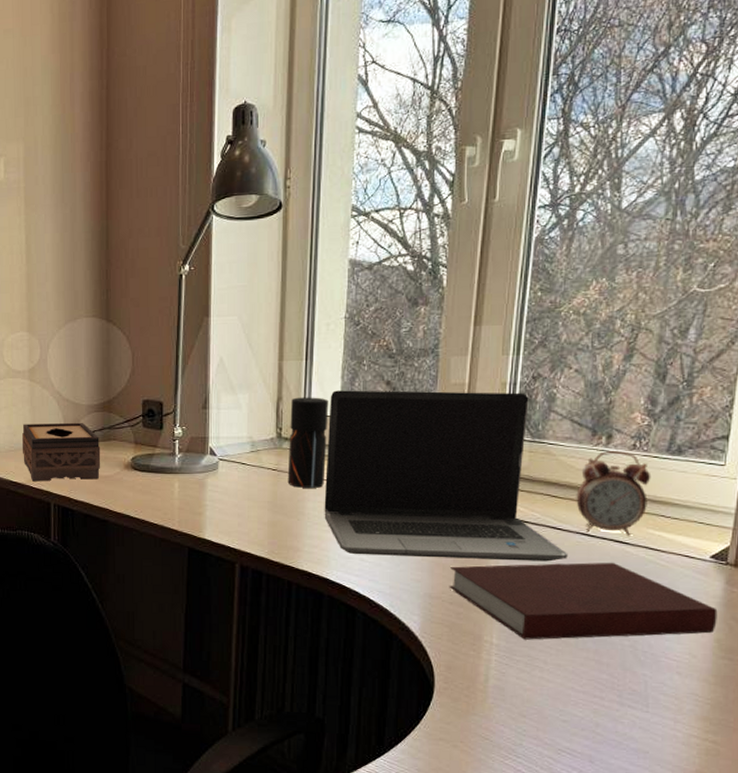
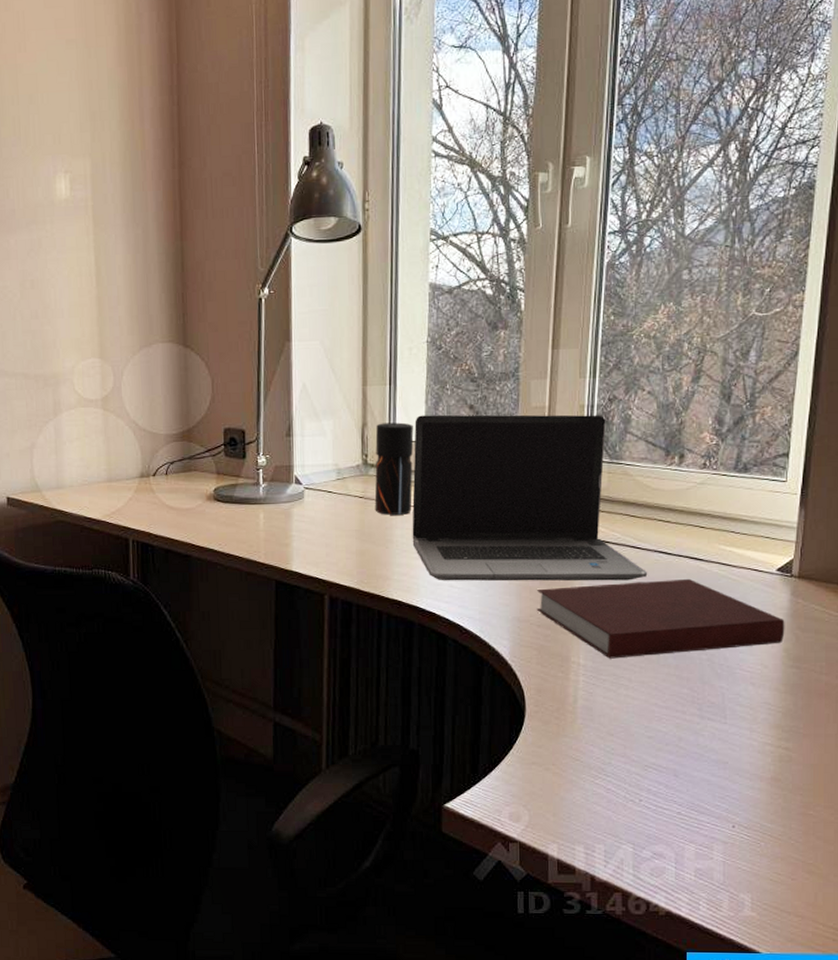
tissue box: present [22,422,101,482] -> none [96,452,182,517]
alarm clock: present [576,451,651,537] -> none [653,470,721,554]

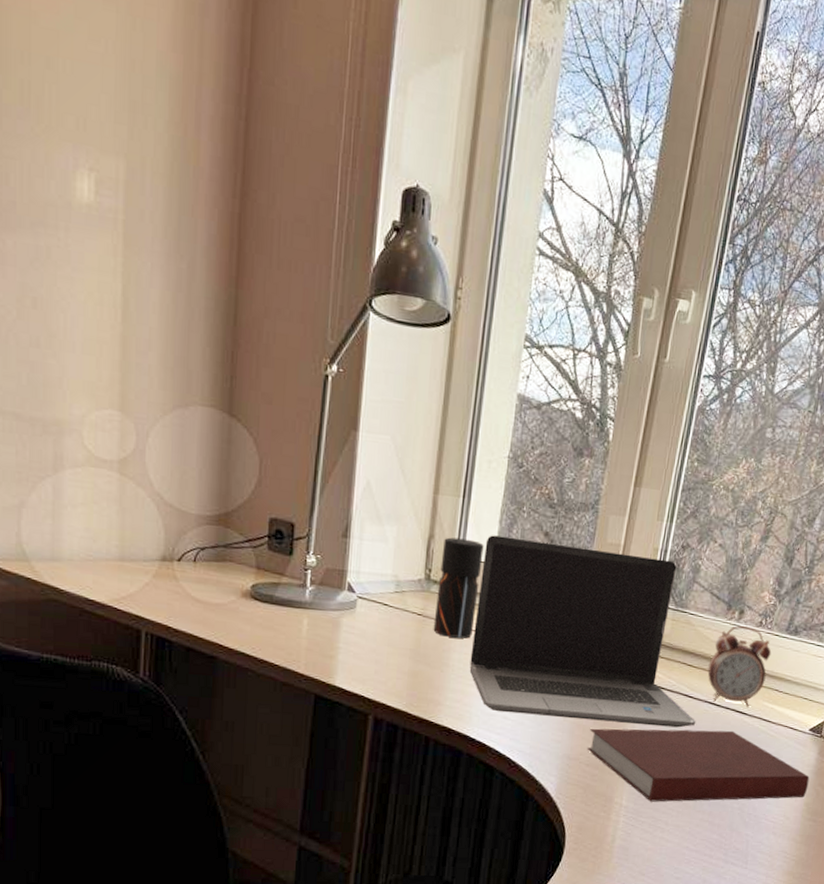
alarm clock: none [653,470,721,554] -> present [707,626,772,708]

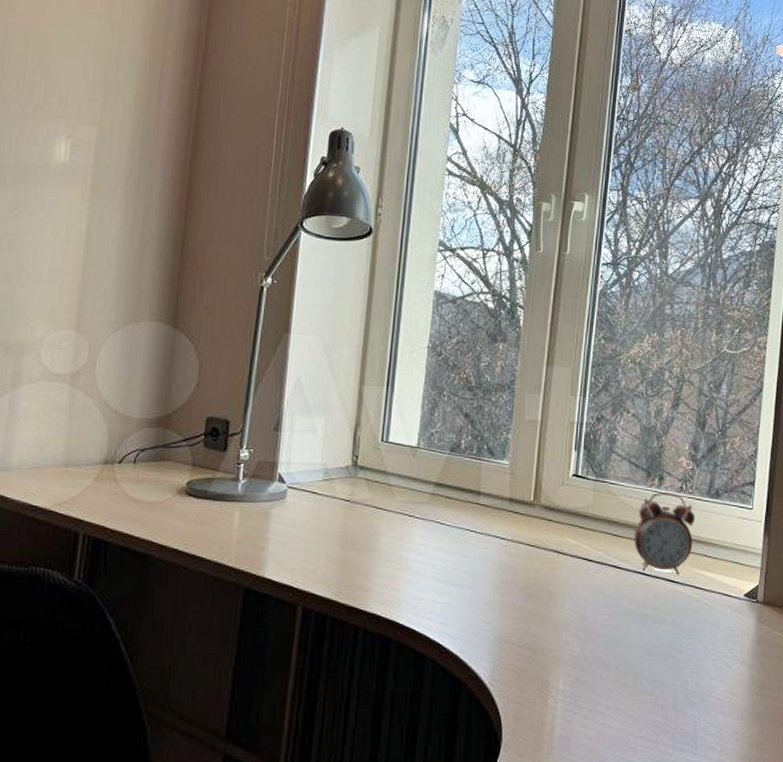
pepper grinder: present [433,537,484,639] -> none [360,424,408,522]
laptop computer: present [469,535,696,728] -> none [397,419,628,601]
notebook: present [587,728,810,802] -> none [518,601,751,684]

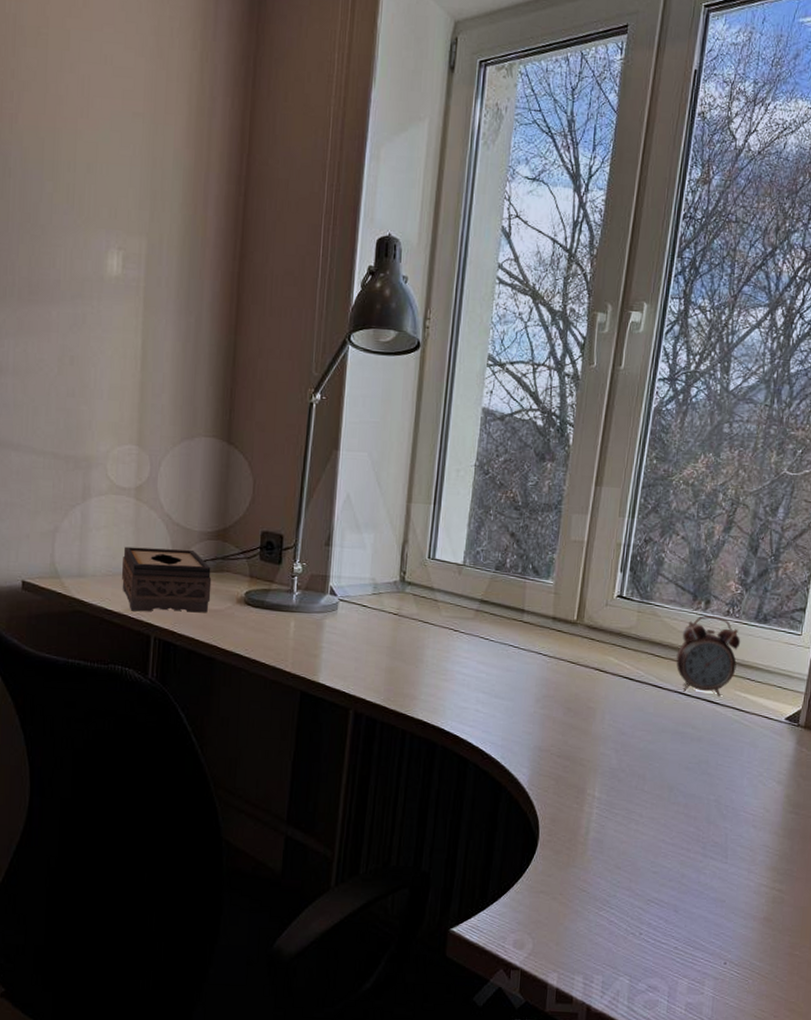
tissue box: none [49,436,151,506] -> present [122,546,212,613]

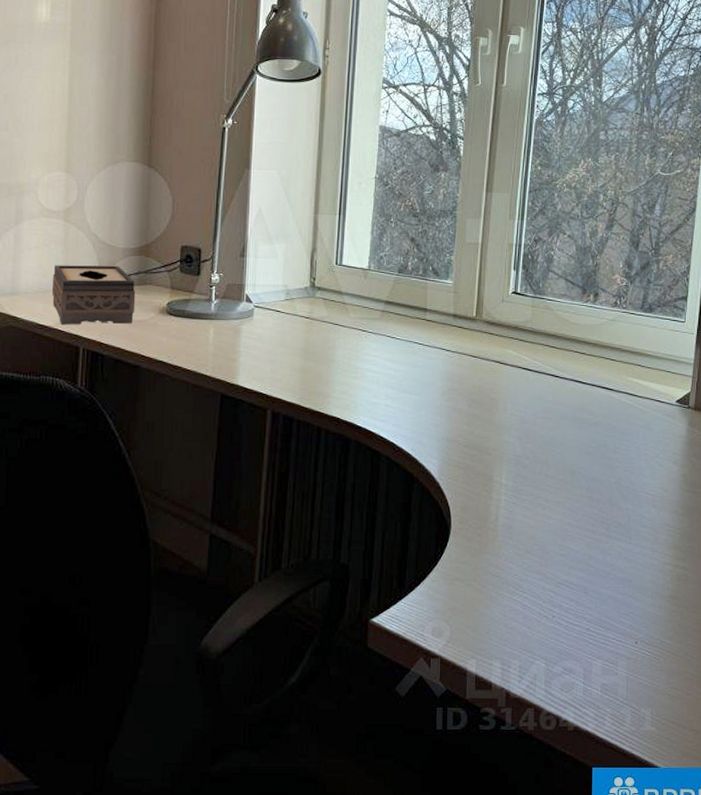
alarm clock: present [676,615,741,698] -> none [570,307,629,384]

